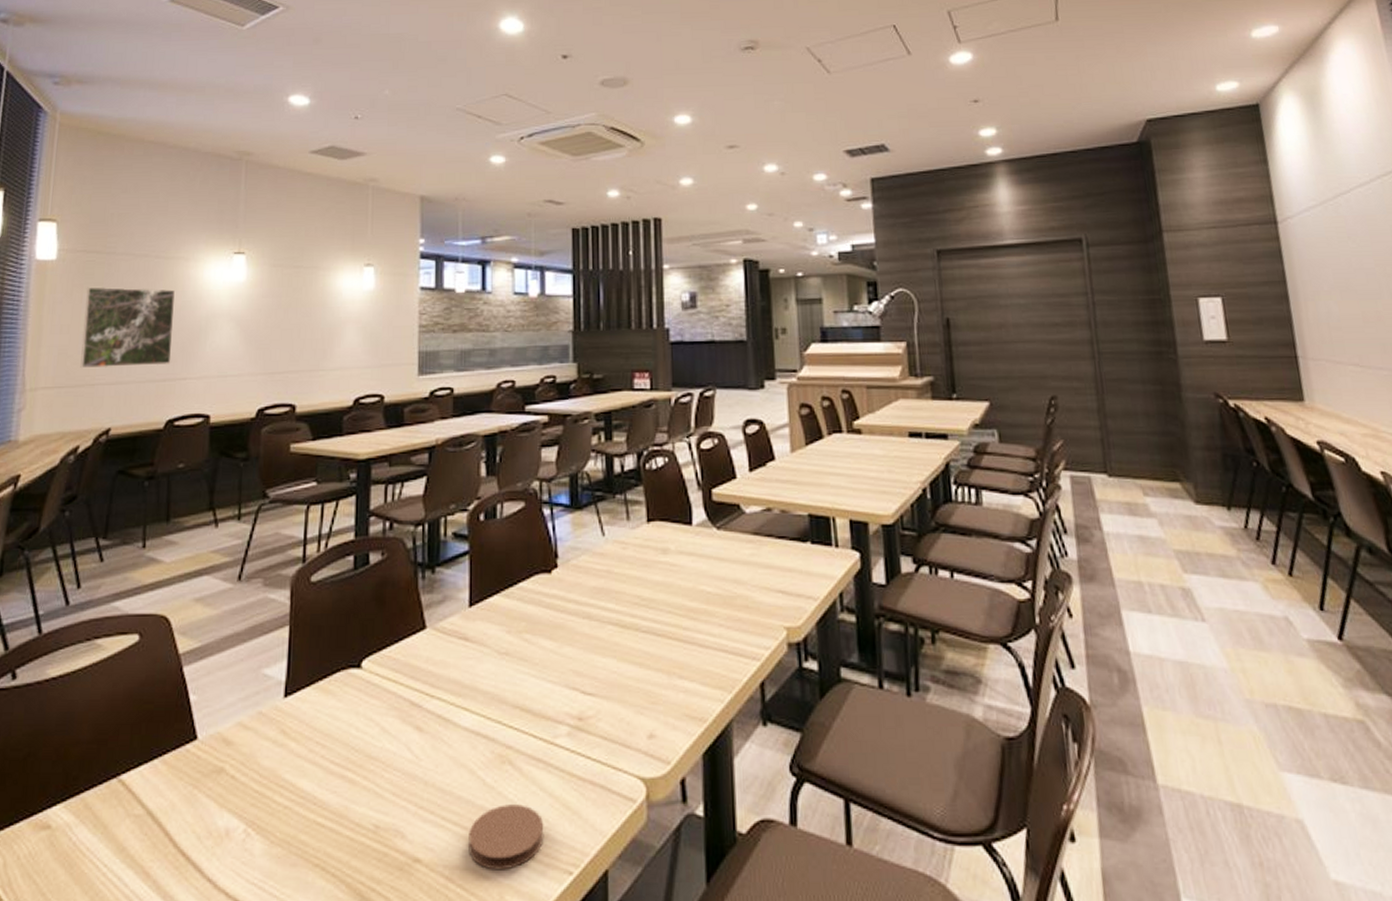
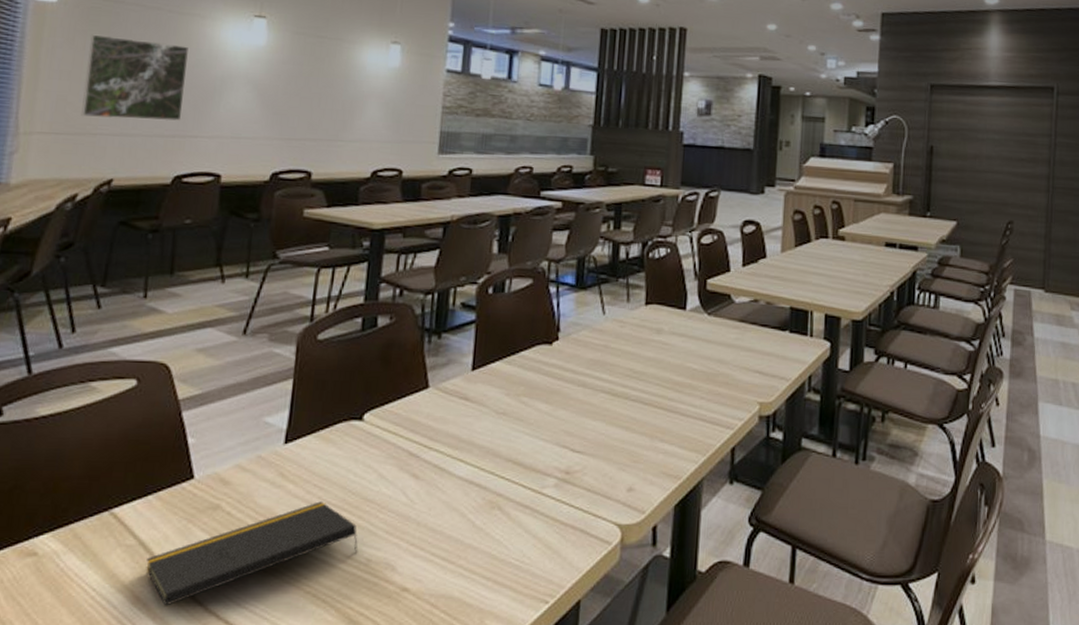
notepad: none [154,761,365,883] -> present [146,501,358,606]
coaster: present [468,804,544,870] -> none [454,544,526,599]

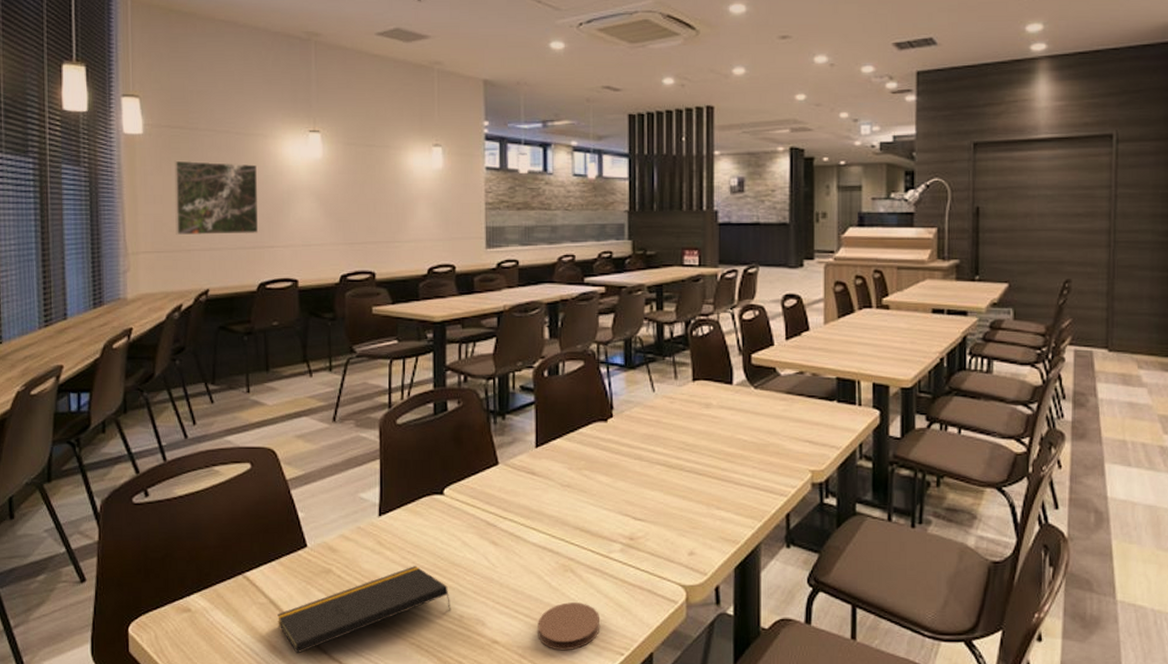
coaster: none [454,544,526,599] -> present [538,602,601,651]

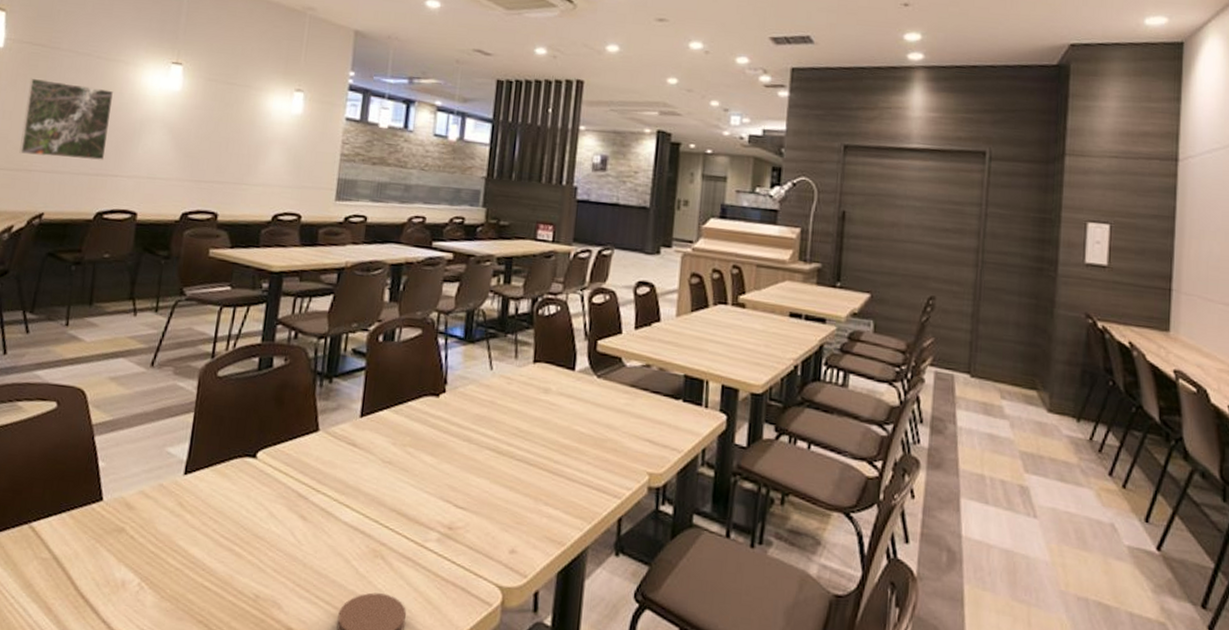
notepad: present [278,566,452,654] -> none [58,534,248,620]

